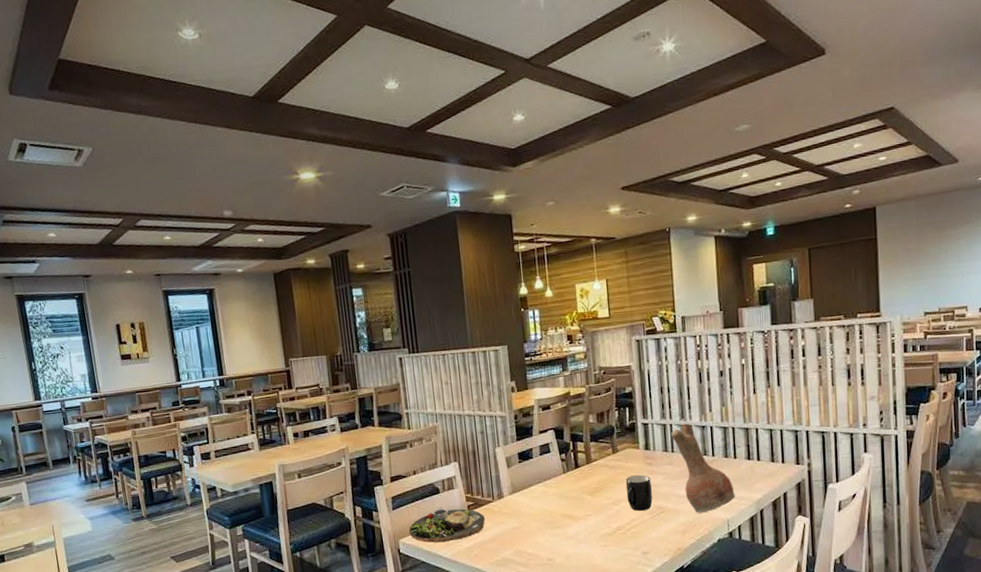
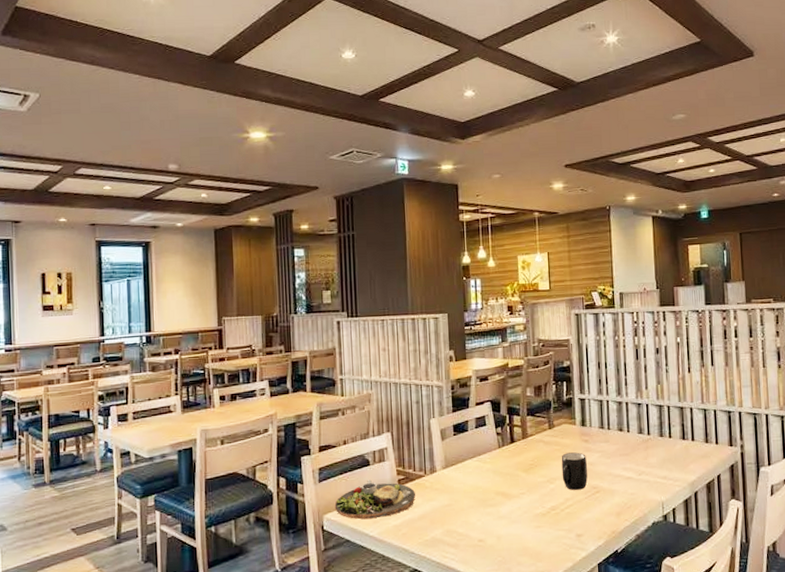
vase: present [671,423,735,513] -> none [608,400,670,494]

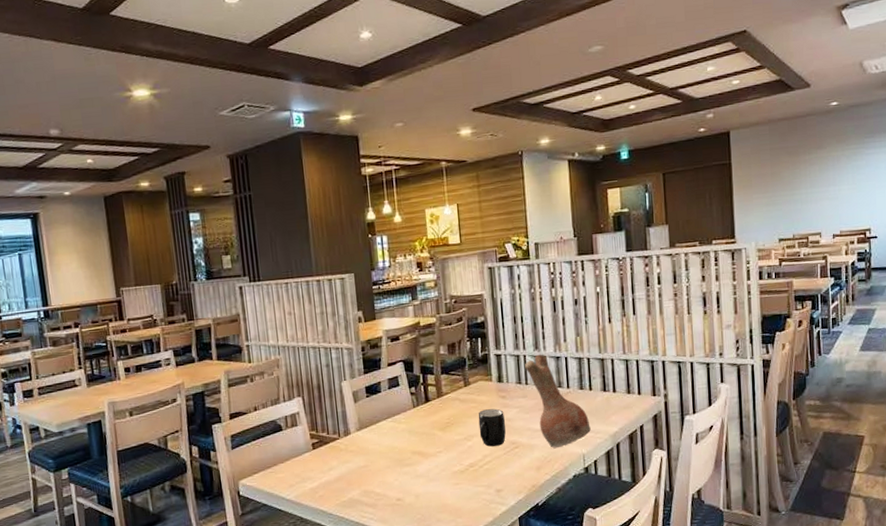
dinner plate: present [334,480,415,519] -> none [249,444,330,484]
vase: none [608,400,670,494] -> present [525,354,591,448]

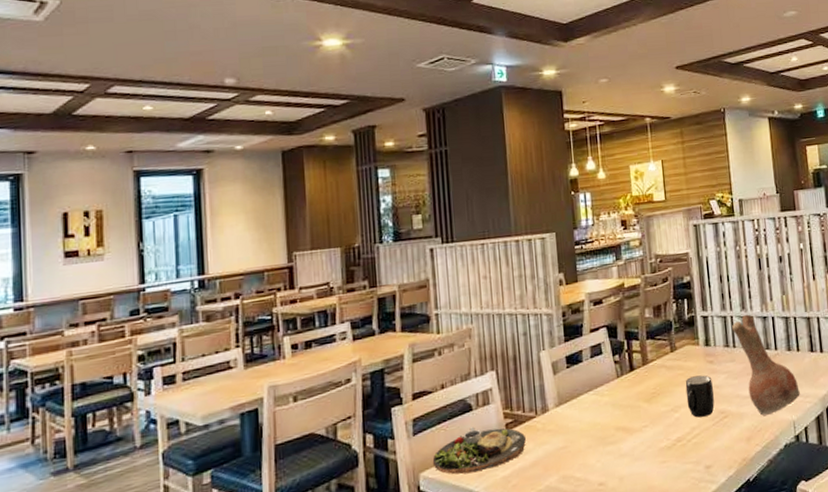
dinner plate: none [249,444,330,484] -> present [432,427,526,474]

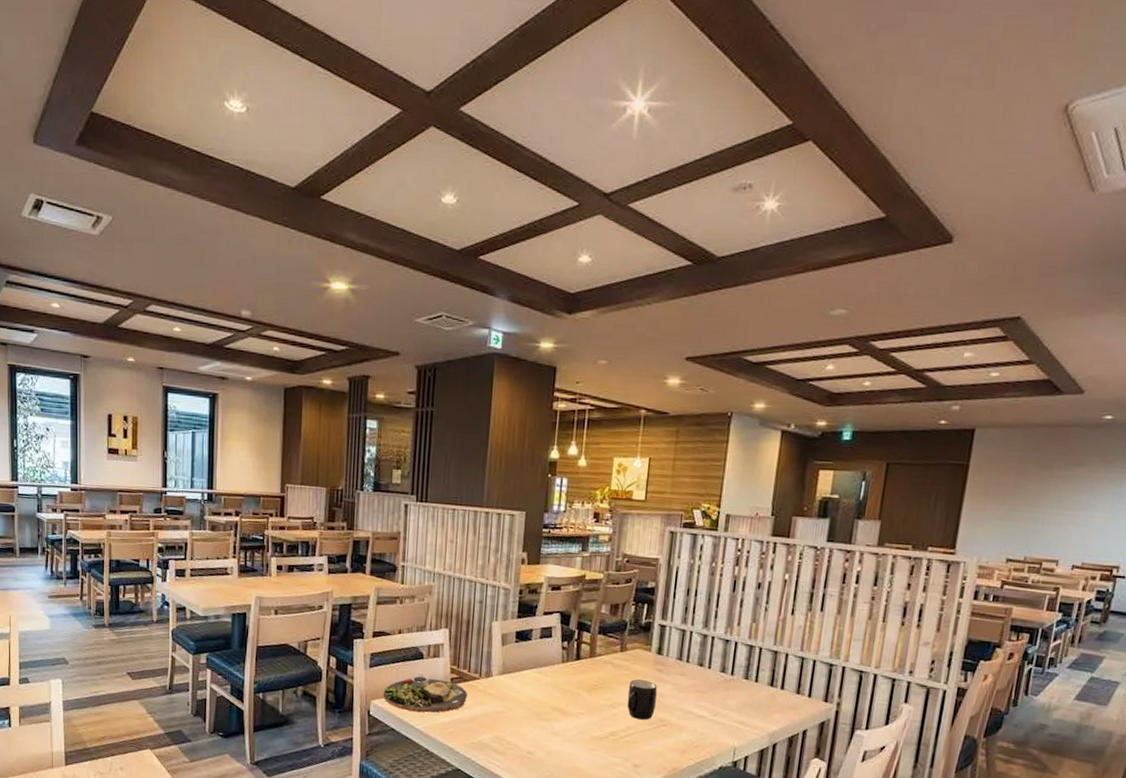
vase: present [732,314,800,416] -> none [689,633,749,735]

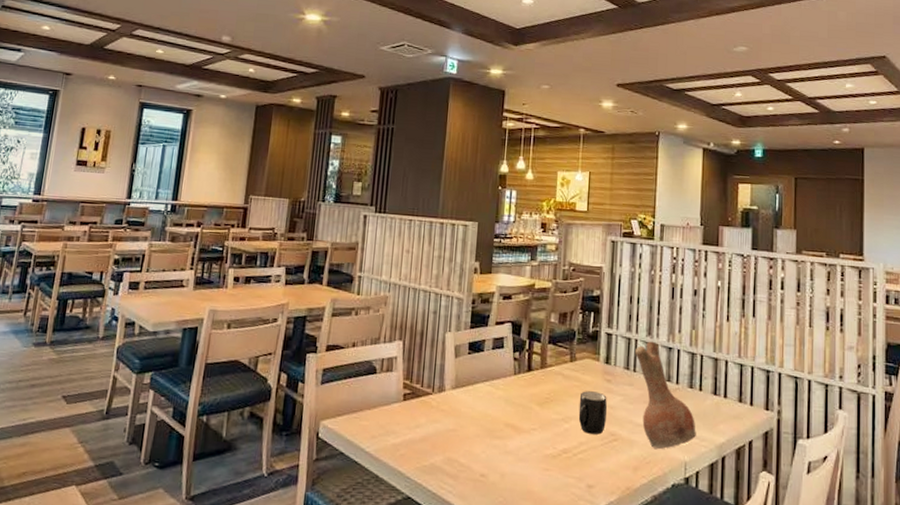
dinner plate: present [383,673,467,712] -> none [333,389,420,433]
vase: none [689,633,749,735] -> present [635,341,696,449]

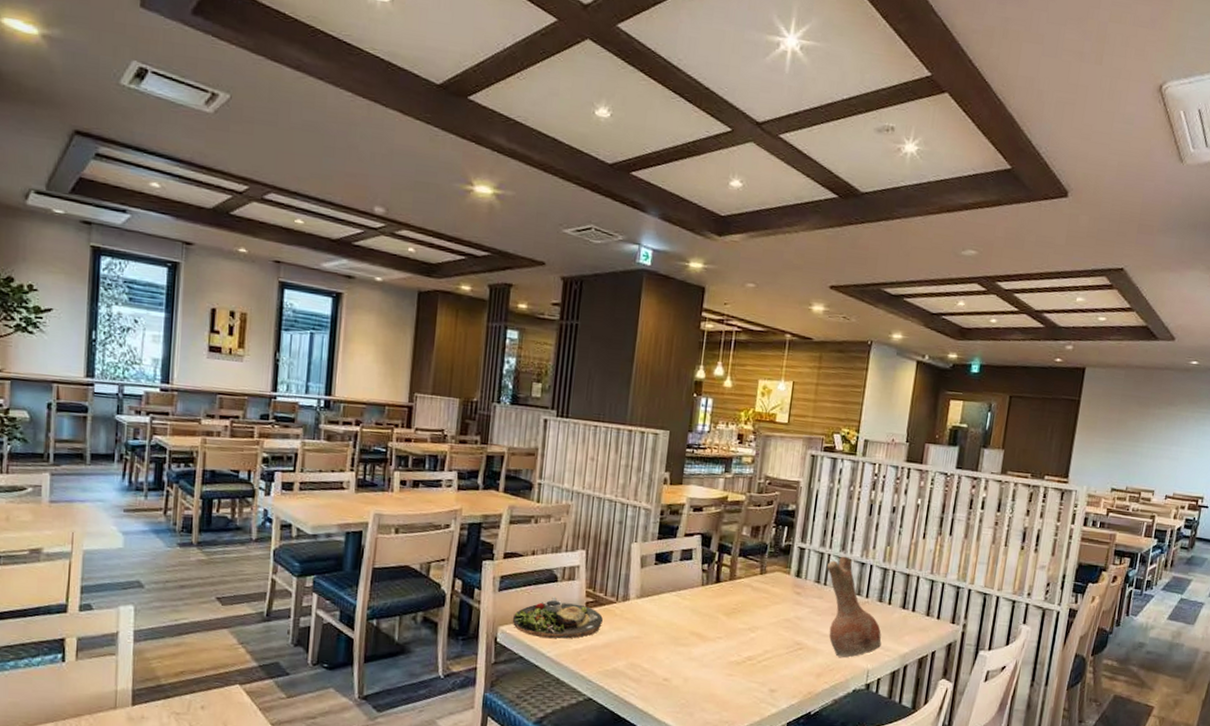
dinner plate: none [333,389,420,433] -> present [512,597,603,639]
mug: present [578,391,608,435] -> none [765,602,795,644]

